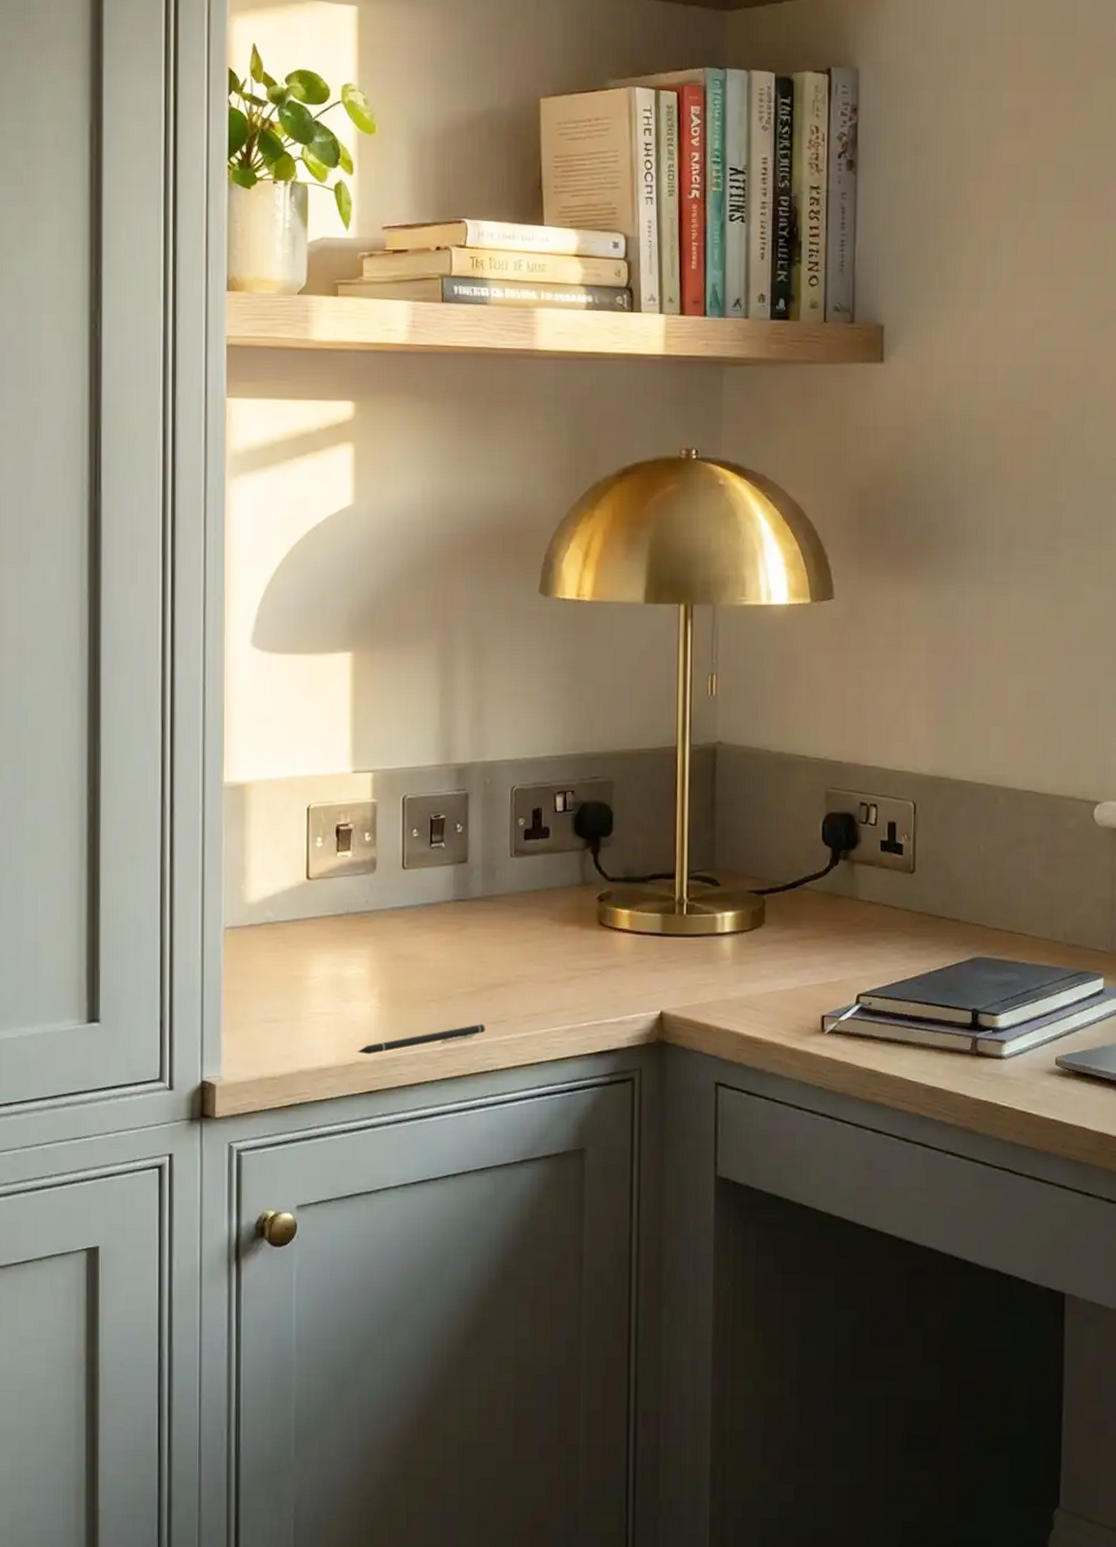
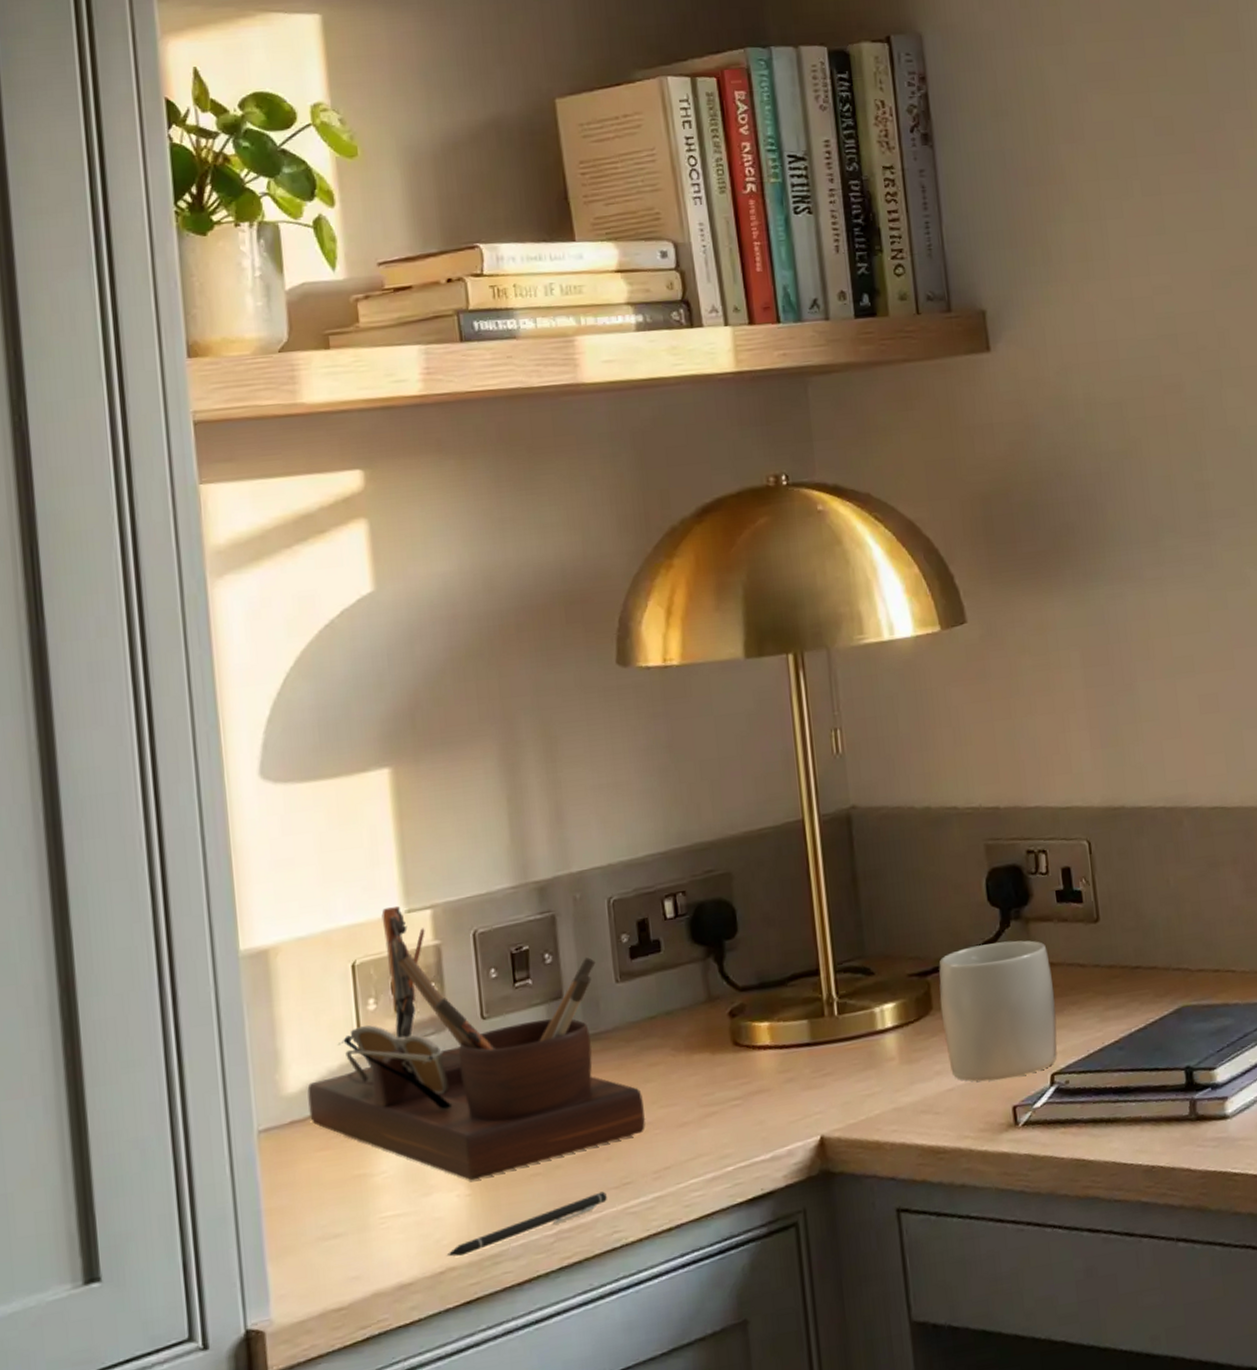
desk organizer: none [264,766,522,997] -> present [307,906,645,1181]
mug: none [771,876,869,992] -> present [938,940,1057,1082]

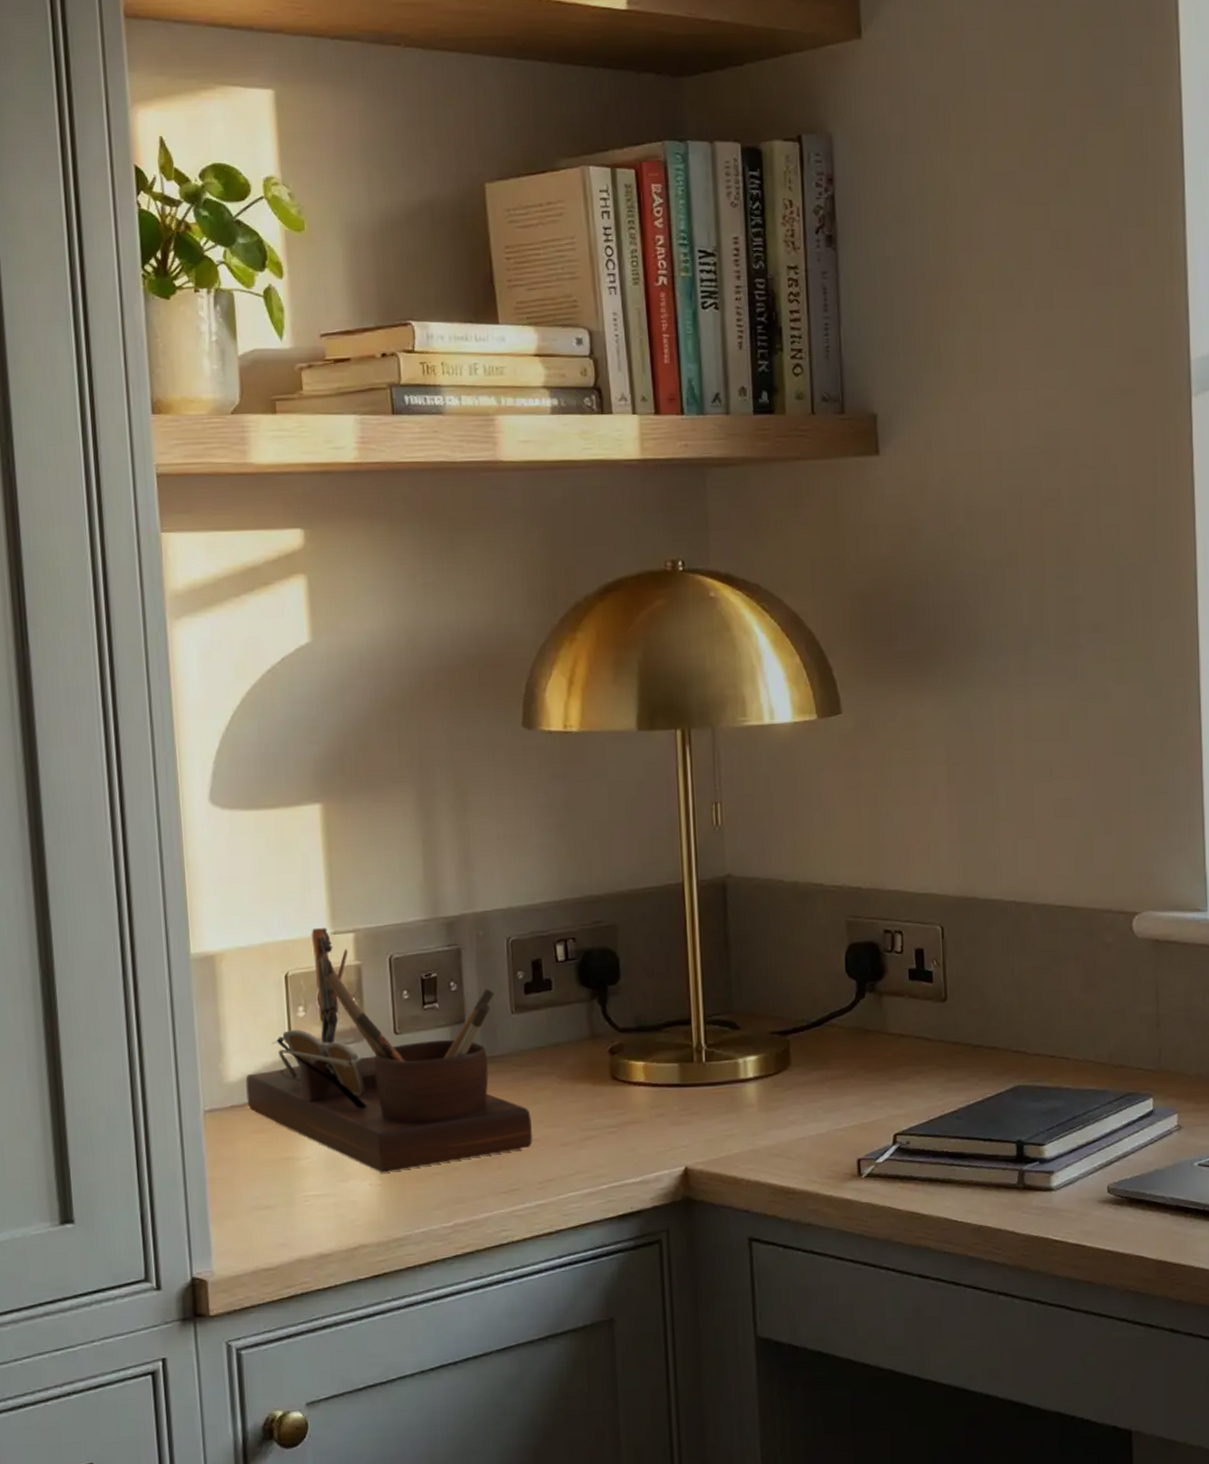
pen: present [446,1191,607,1257] -> none [359,1194,497,1237]
mug: present [938,940,1057,1082] -> none [797,1011,902,1135]

